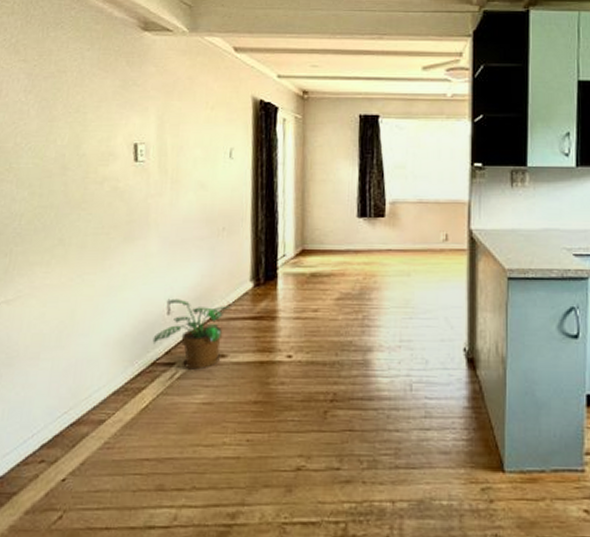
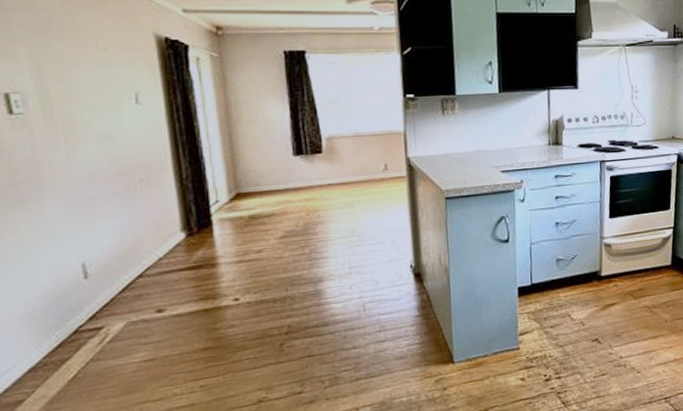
potted plant: present [152,298,231,370] -> none [70,260,162,331]

